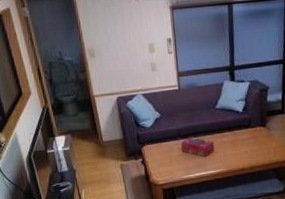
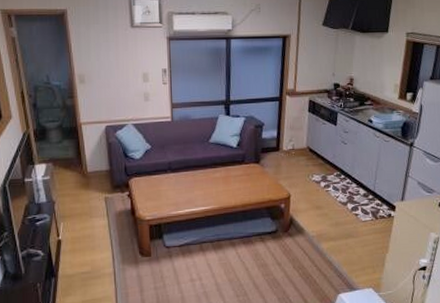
tissue box: present [181,137,214,157] -> none [171,171,206,193]

